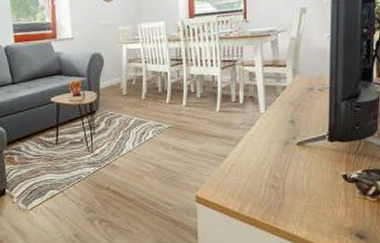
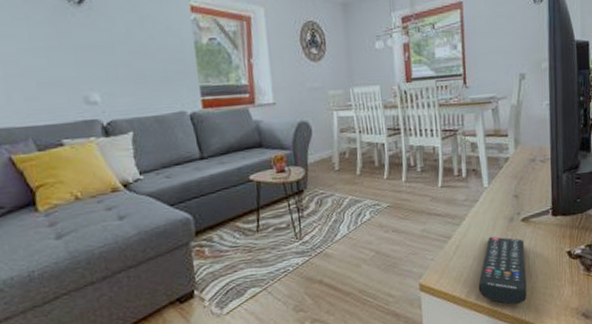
remote control: none [251,157,299,221] -> present [478,236,527,305]

